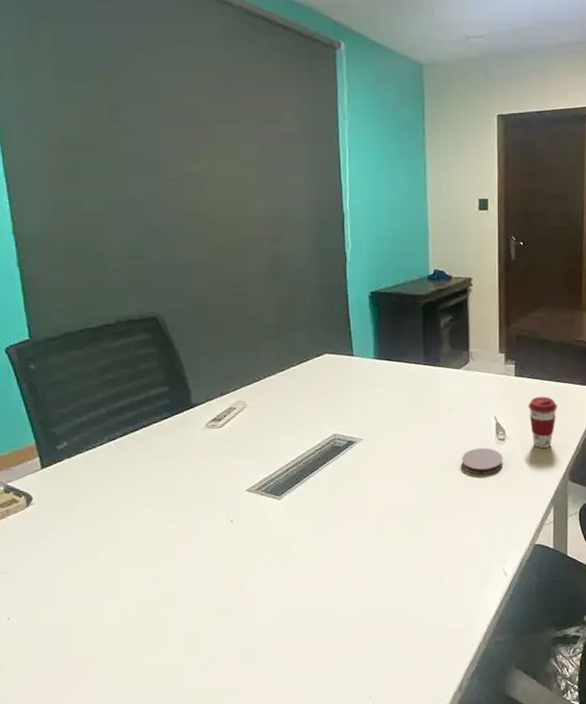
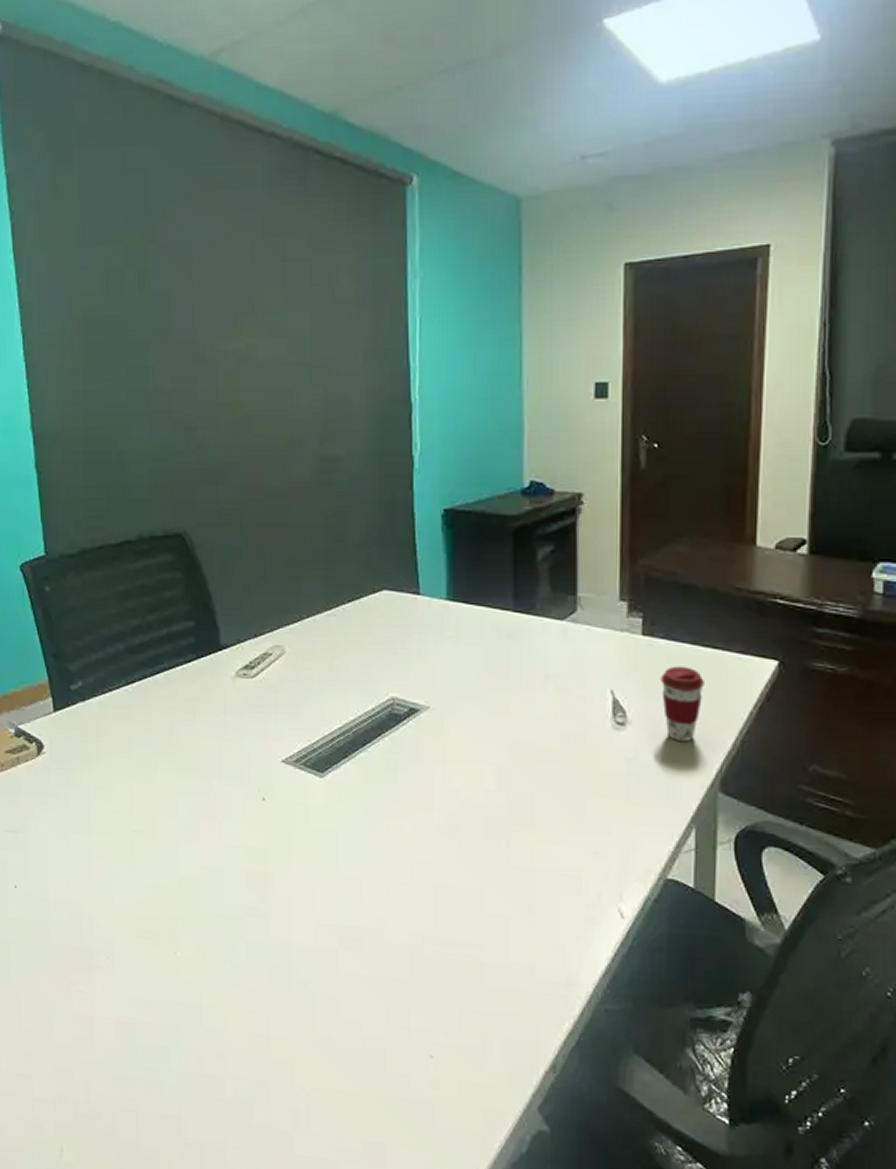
coaster: present [461,448,504,475] -> none [562,732,623,772]

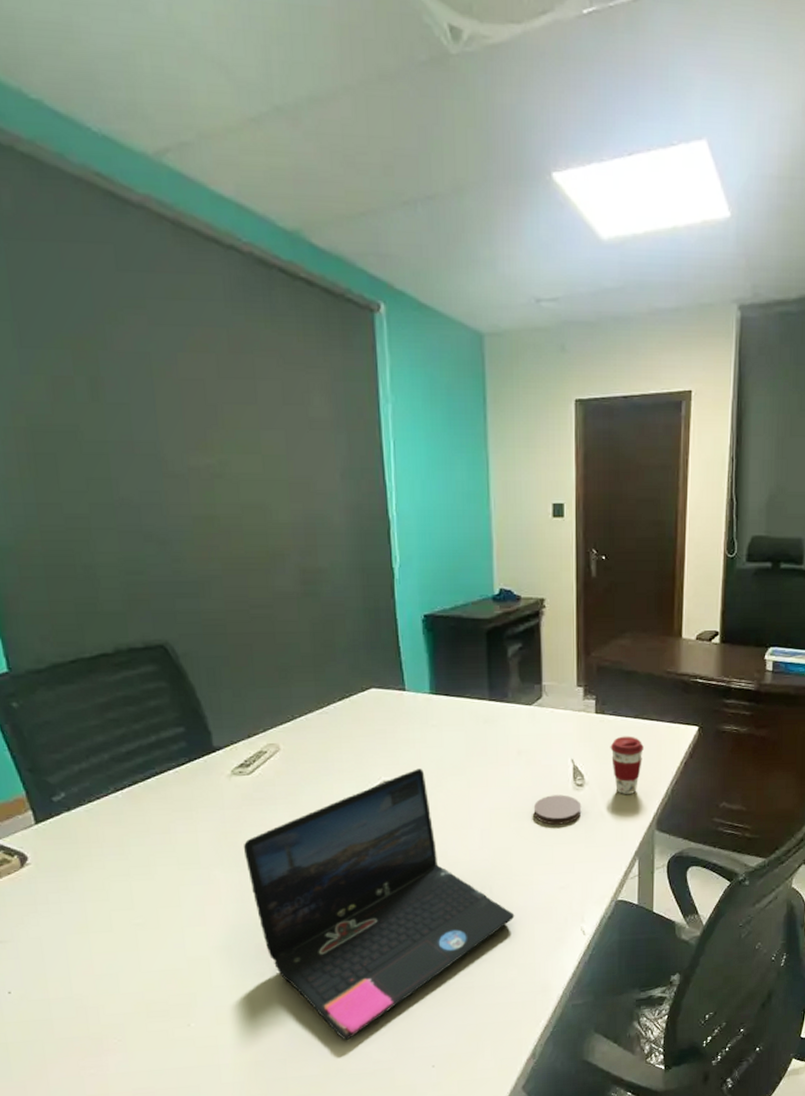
laptop: none [241,686,536,1003] -> present [243,768,515,1040]
coaster: none [562,732,623,772] -> present [533,794,582,825]

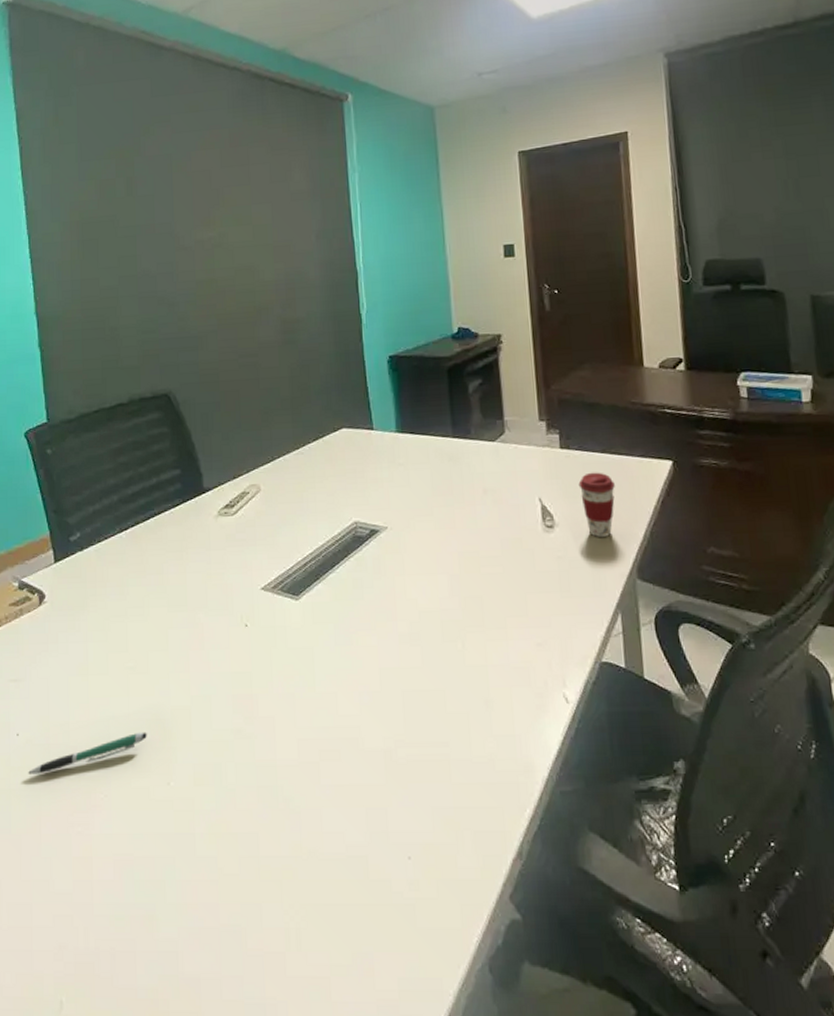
pen: none [26,981,162,1028] -> present [28,732,147,774]
laptop: present [243,768,515,1040] -> none [225,509,490,815]
coaster: present [533,794,582,825] -> none [502,537,554,571]

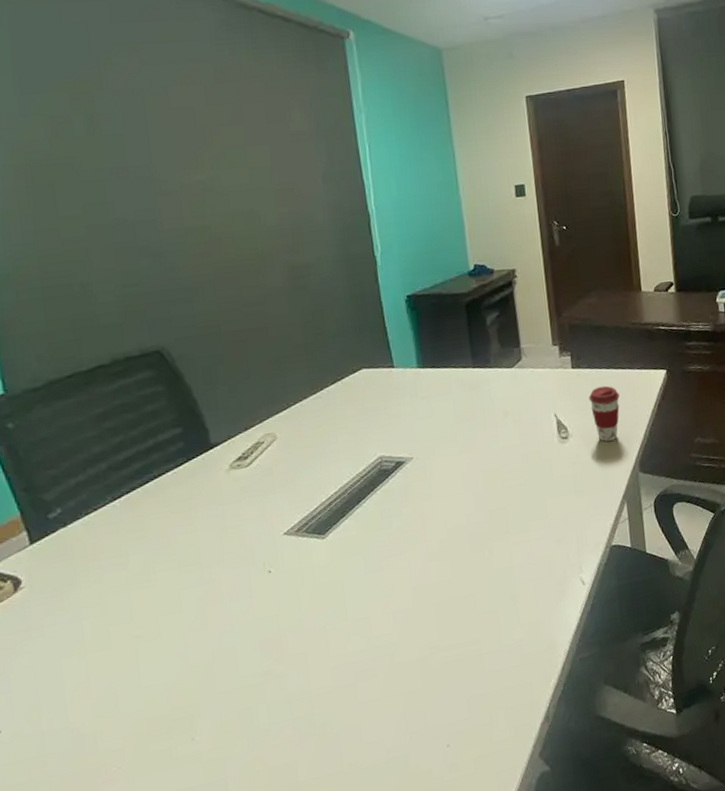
pen: present [28,732,147,774] -> none [18,695,164,769]

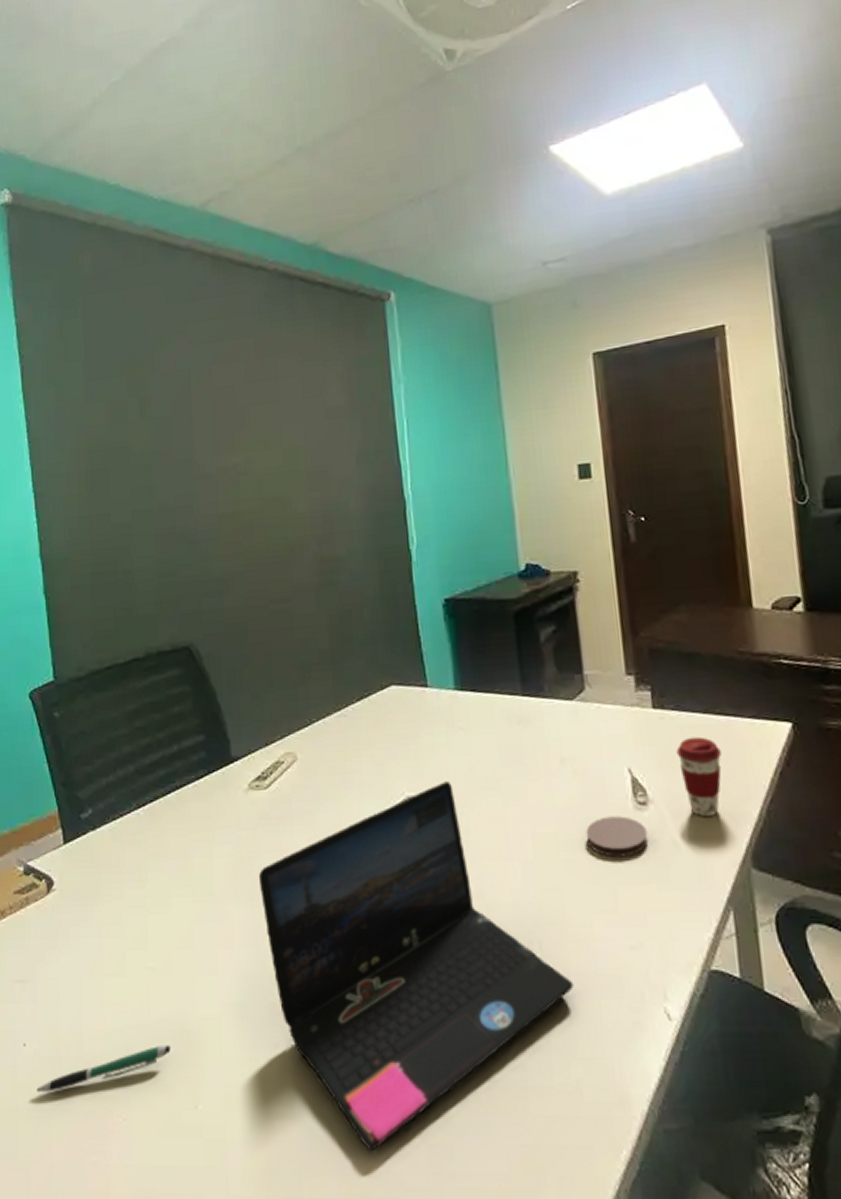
pen: none [18,695,164,769] -> present [36,1044,171,1092]
laptop: none [243,440,516,731] -> present [258,781,574,1151]
coaster: none [523,448,569,480] -> present [585,816,649,858]

